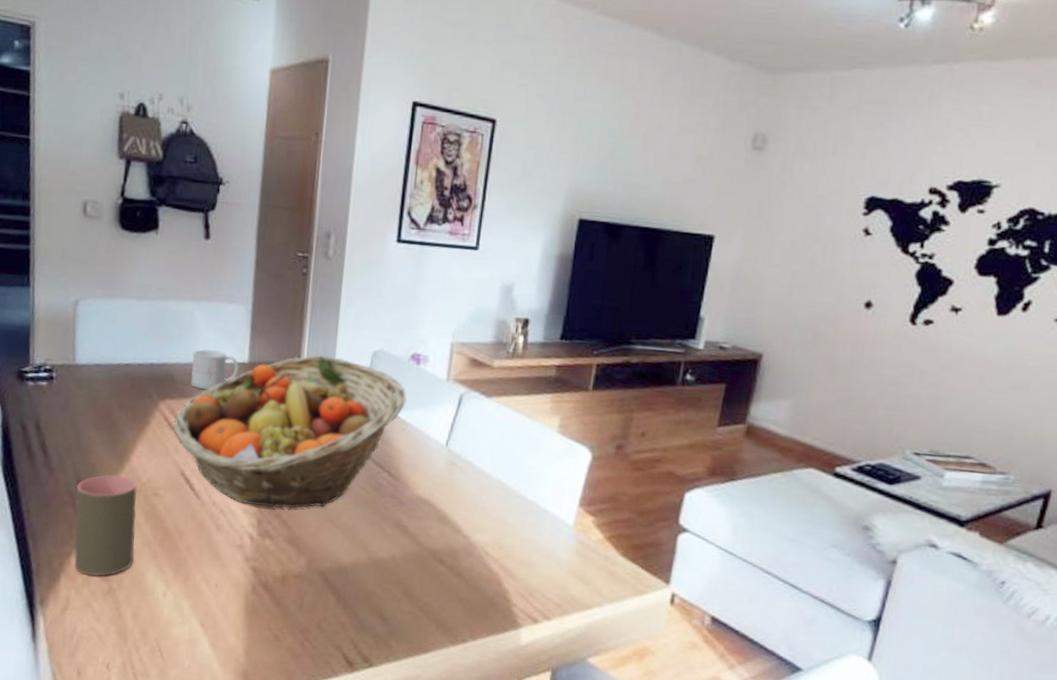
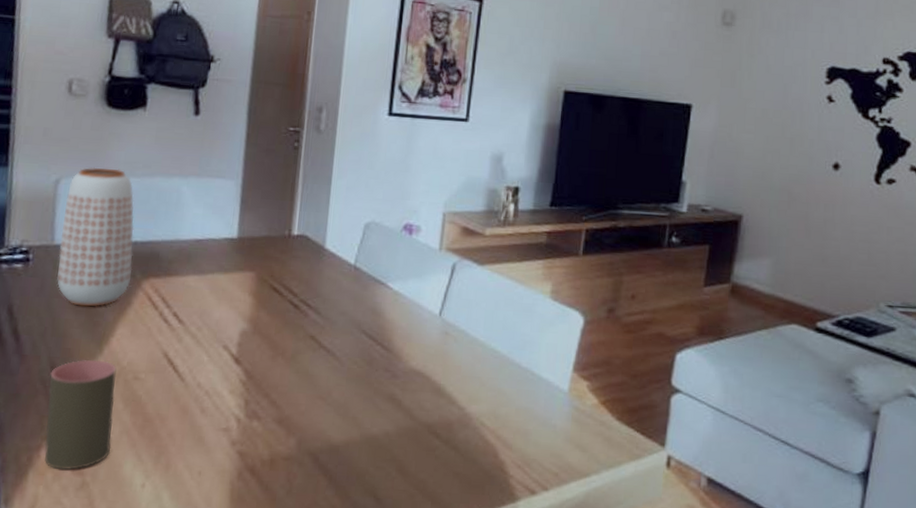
vase: none [79,289,150,426] -> present [57,167,134,307]
fruit basket: present [173,355,407,509] -> none [156,228,399,387]
mug: present [191,349,239,389] -> none [176,226,228,266]

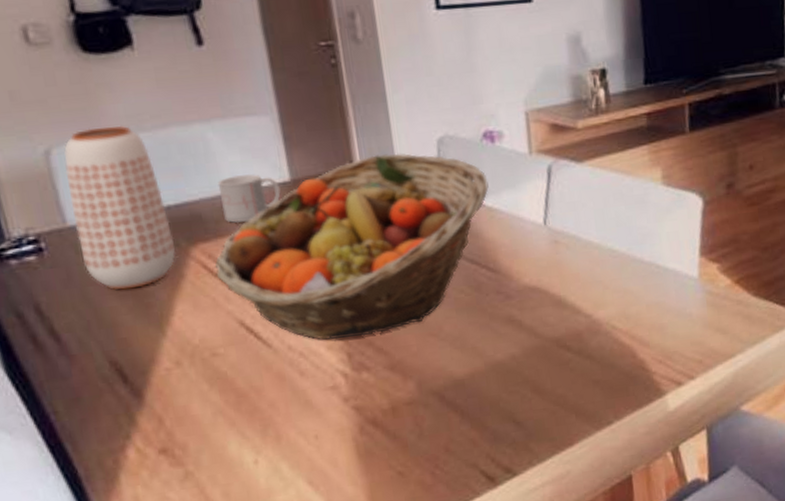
cup: present [44,359,117,471] -> none [111,343,208,466]
fruit basket: none [156,228,399,387] -> present [215,153,489,340]
mug: none [176,226,228,266] -> present [217,174,281,223]

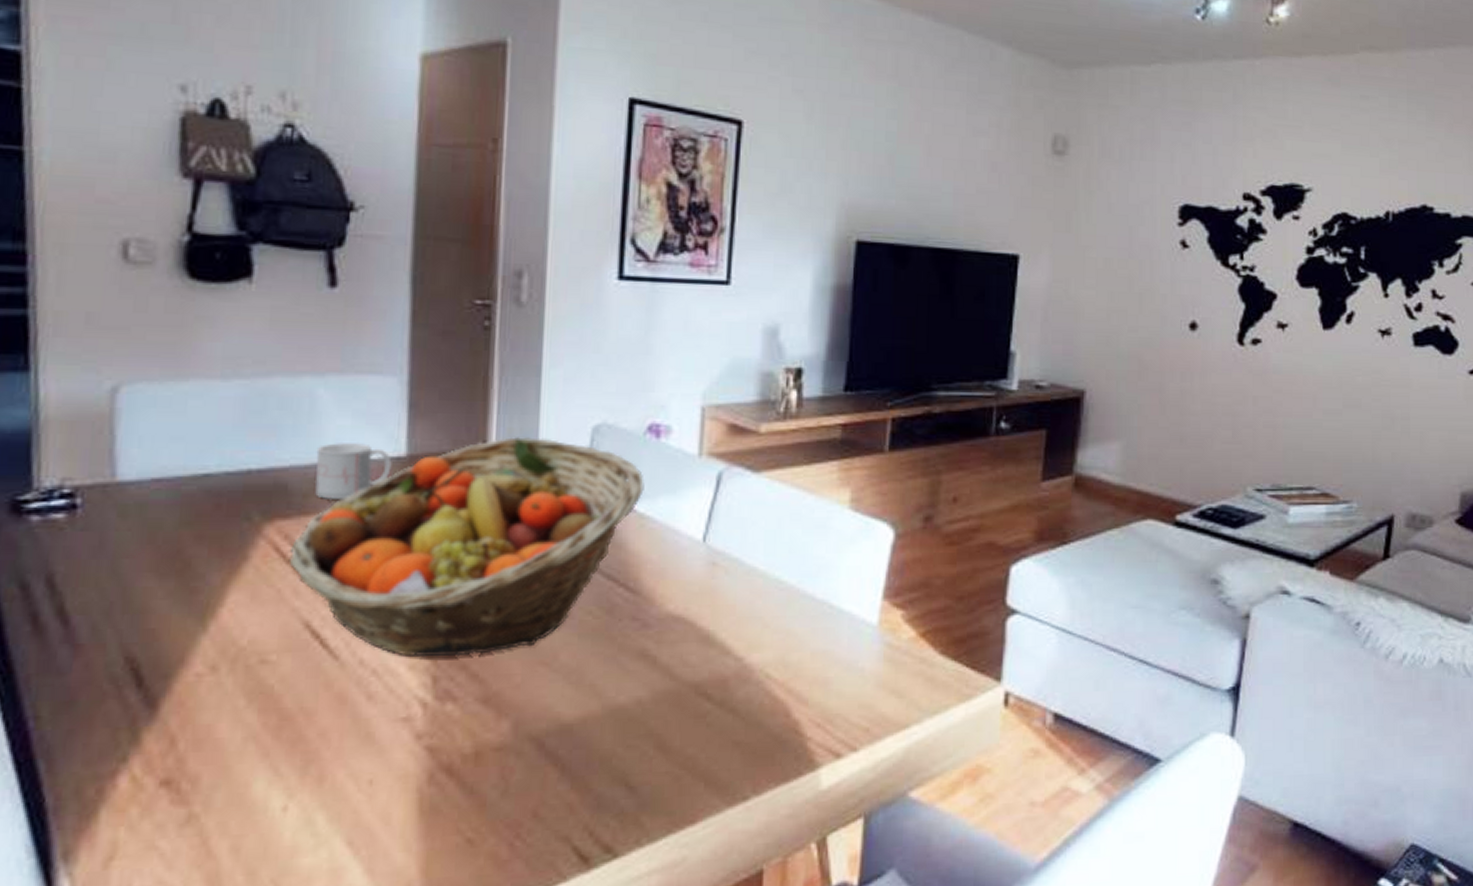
vase: present [64,125,175,290] -> none [125,366,247,567]

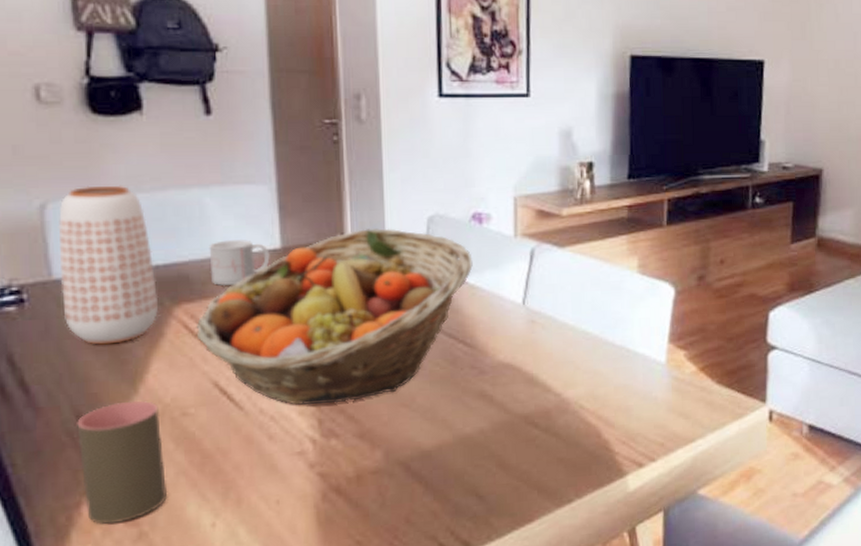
cup: none [123,641,232,802] -> present [77,400,168,524]
vase: none [125,366,247,567] -> present [58,185,159,345]

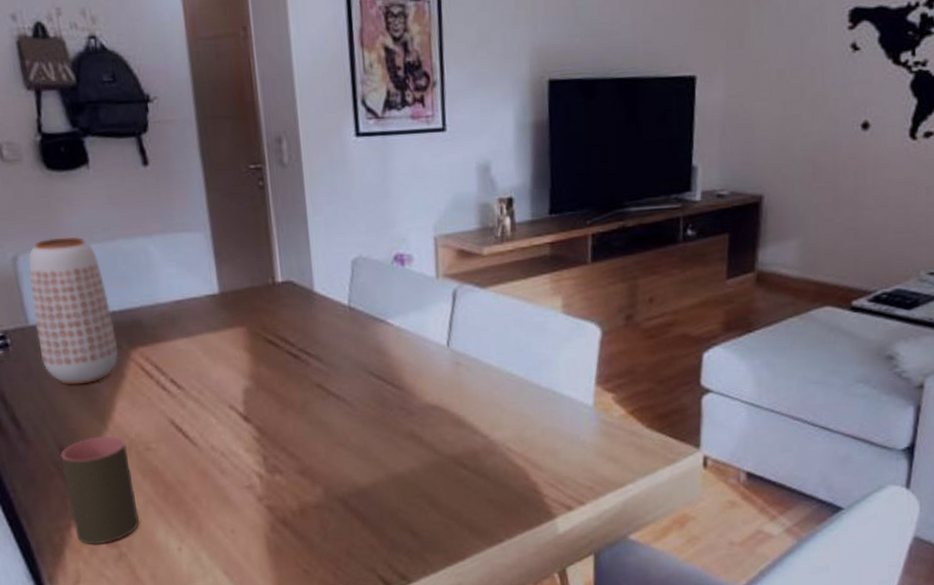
fruit basket: present [196,228,473,405] -> none [151,272,397,443]
mug: present [209,240,270,285] -> none [156,286,210,330]

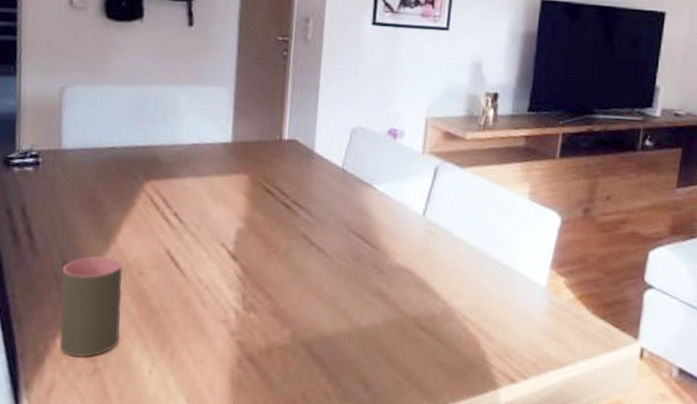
vase: present [28,236,118,385] -> none [65,76,135,208]

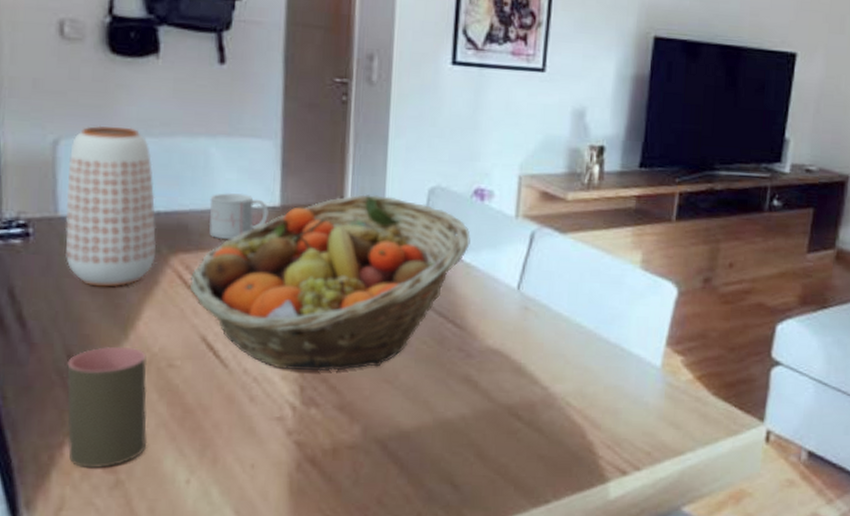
vase: none [65,76,135,208] -> present [65,125,157,288]
fruit basket: none [158,133,385,282] -> present [189,194,471,372]
mug: none [175,131,223,169] -> present [209,193,269,239]

